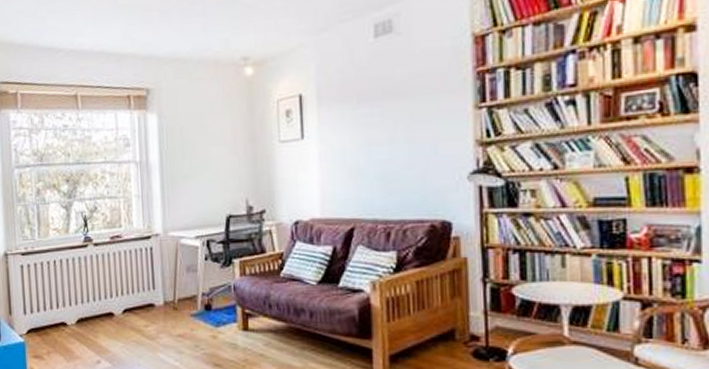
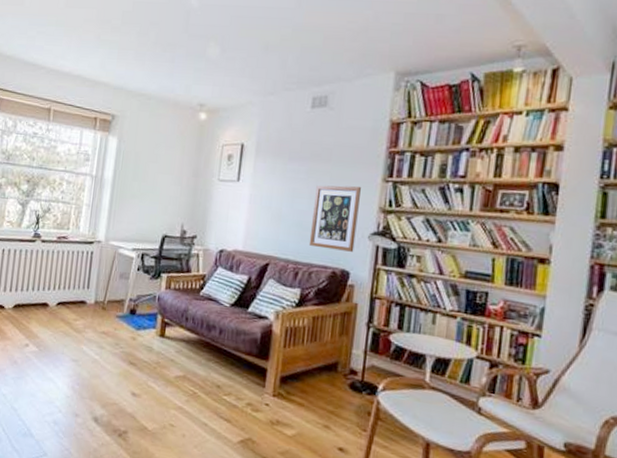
wall art: none [395,120,453,200] -> present [308,185,361,252]

